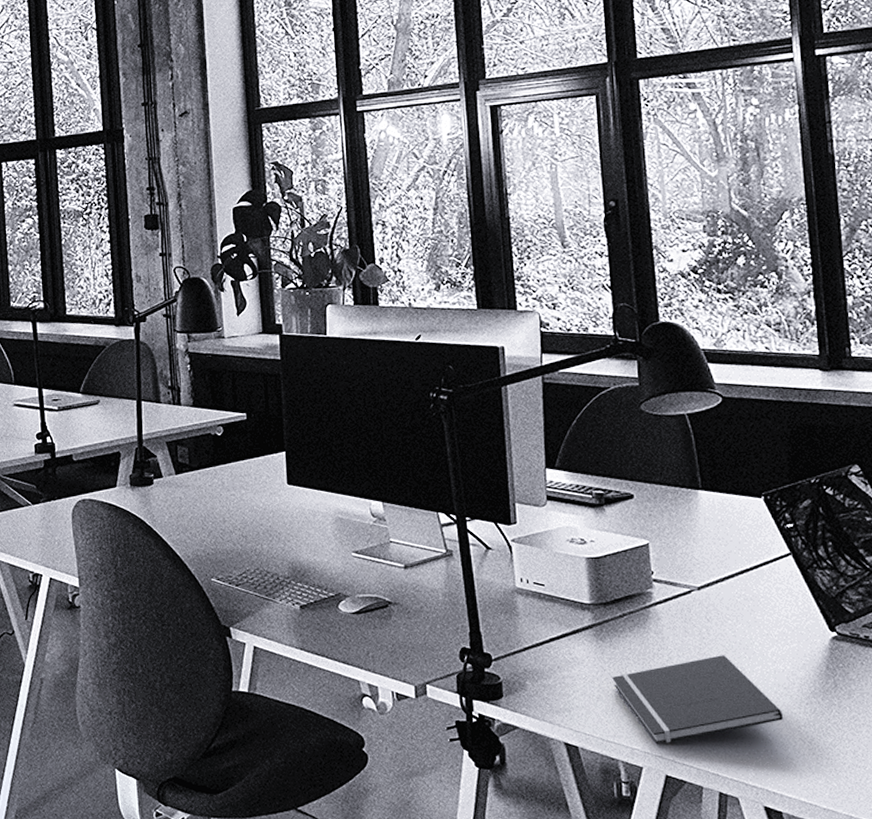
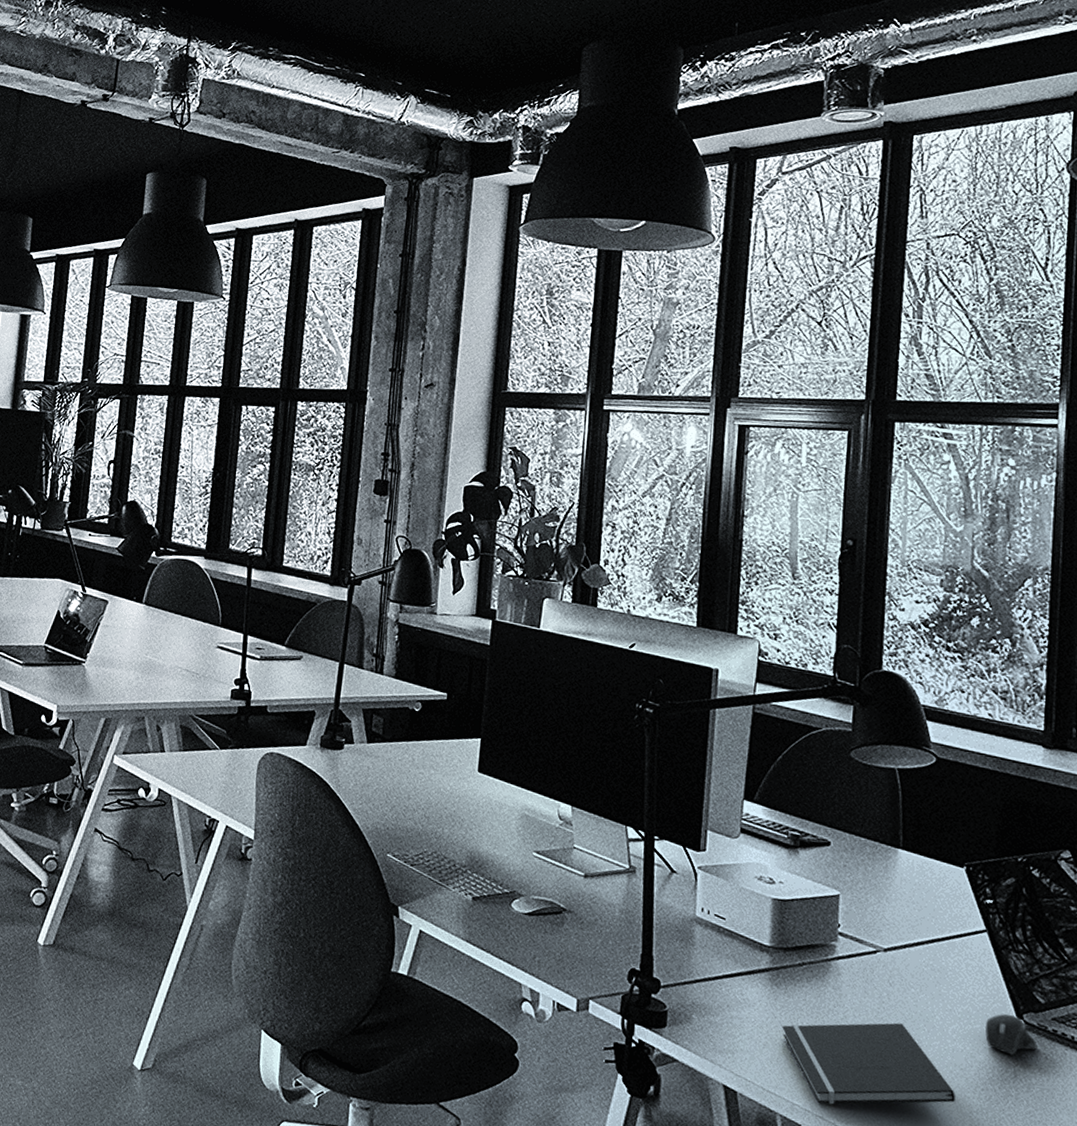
computer mouse: none [802,628,853,667] -> present [985,1014,1038,1056]

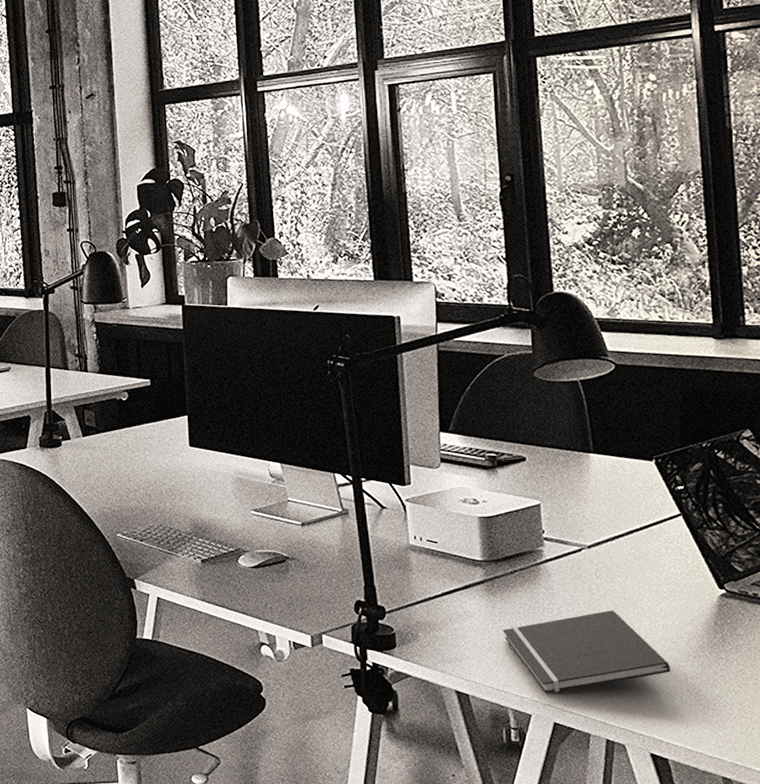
computer mouse: present [985,1014,1038,1056] -> none [691,586,741,622]

